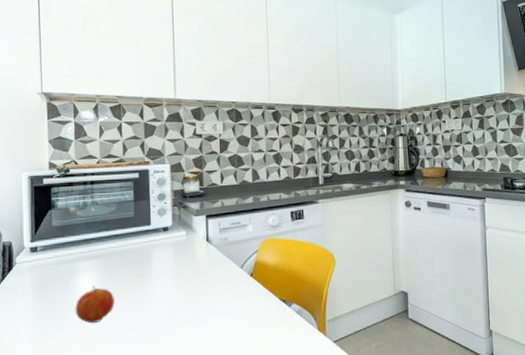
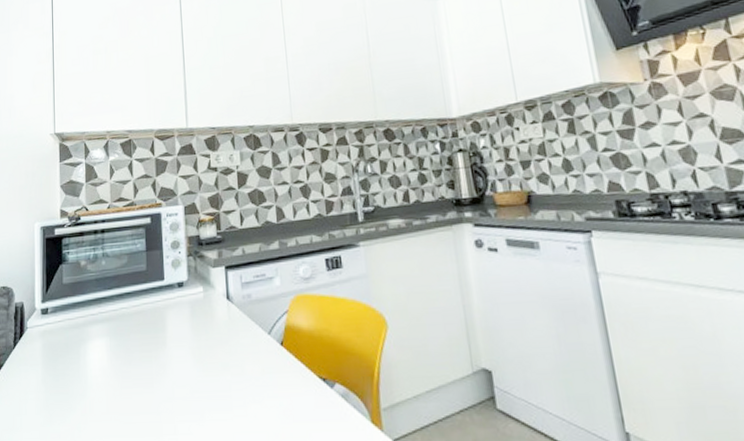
fruit: present [75,285,115,324] -> none [85,355,127,404]

